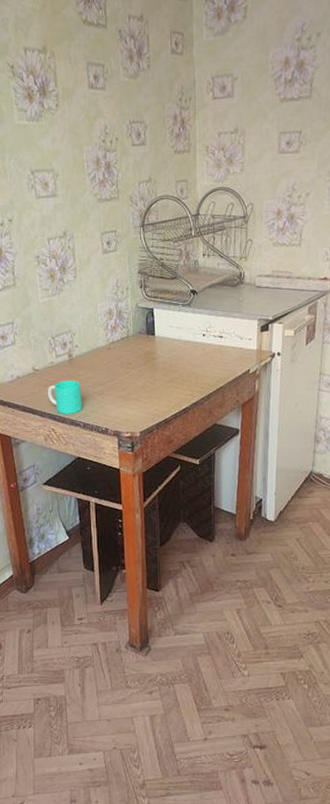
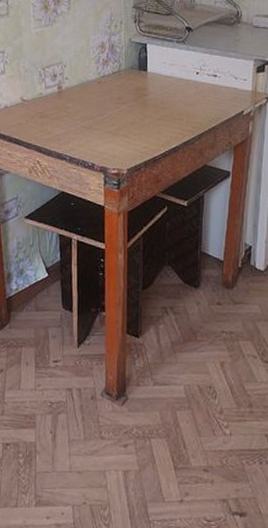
cup: present [47,380,83,414] -> none [34,112,70,147]

